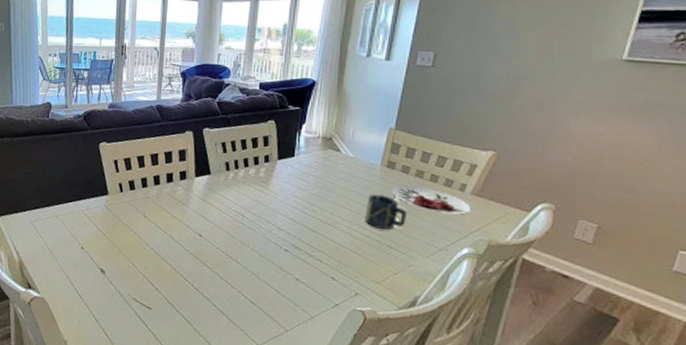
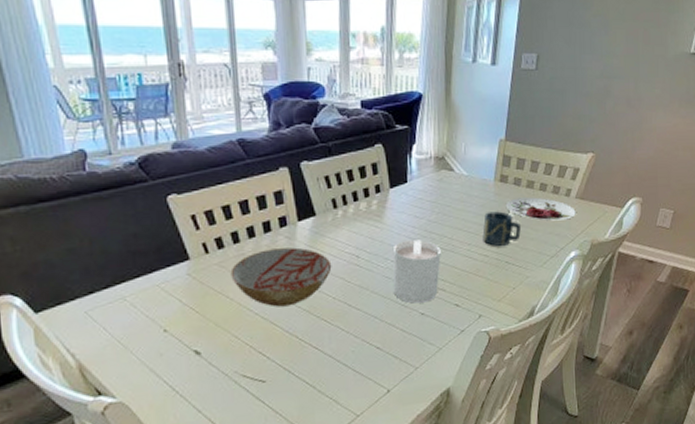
bowl: none [136,196,219,248] -> present [230,247,332,307]
candle: none [271,208,321,269] -> present [392,239,441,303]

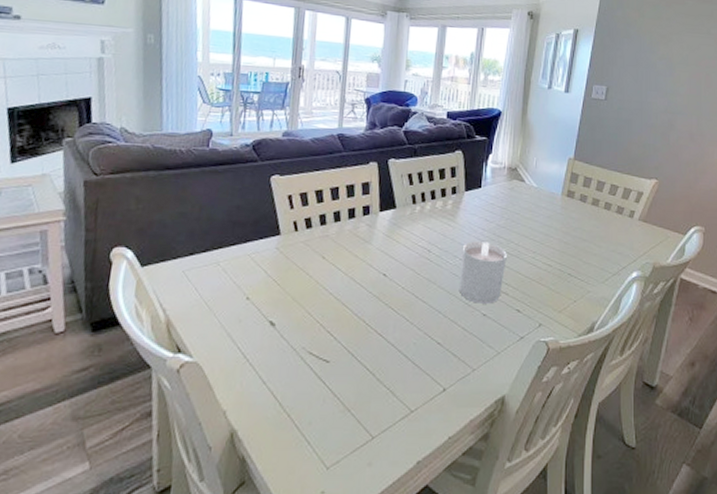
bowl: present [230,247,332,307] -> none [313,234,405,290]
cup: present [482,211,522,246] -> none [547,223,586,258]
plate: present [505,197,576,221] -> none [571,213,639,240]

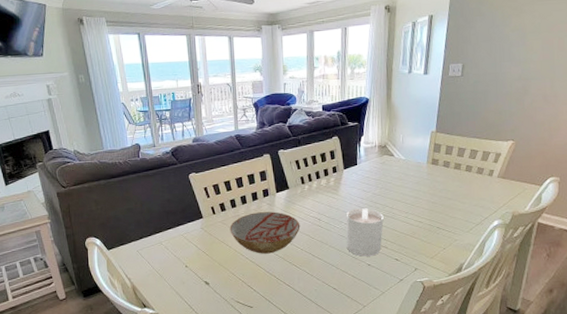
bowl: none [313,234,405,290] -> present [229,211,301,254]

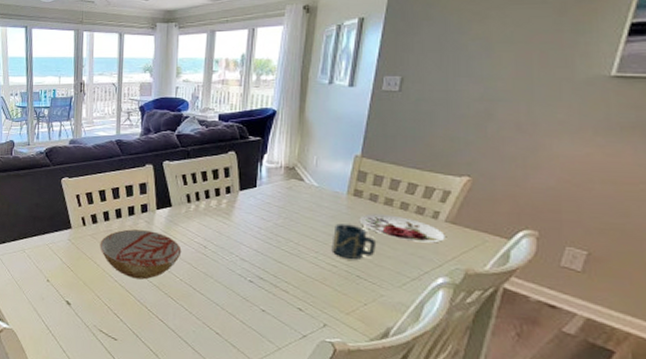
candle: present [346,208,384,256] -> none [236,239,286,300]
cup: none [417,187,451,215] -> present [331,223,377,259]
plate: none [436,176,498,196] -> present [359,213,445,243]

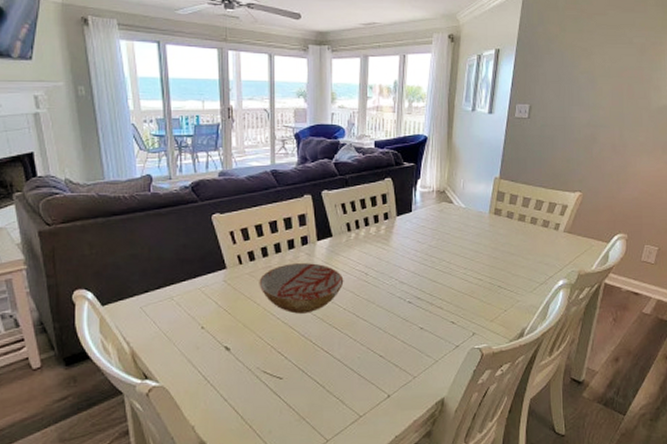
cup: present [331,223,377,259] -> none [477,240,514,271]
plate: present [359,213,445,243] -> none [499,229,564,251]

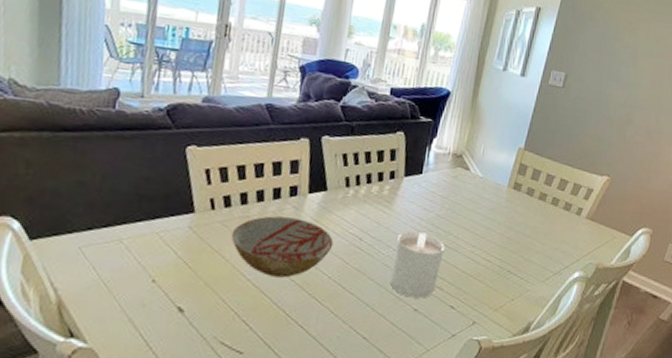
candle: none [396,262,440,318] -> present [390,231,445,298]

